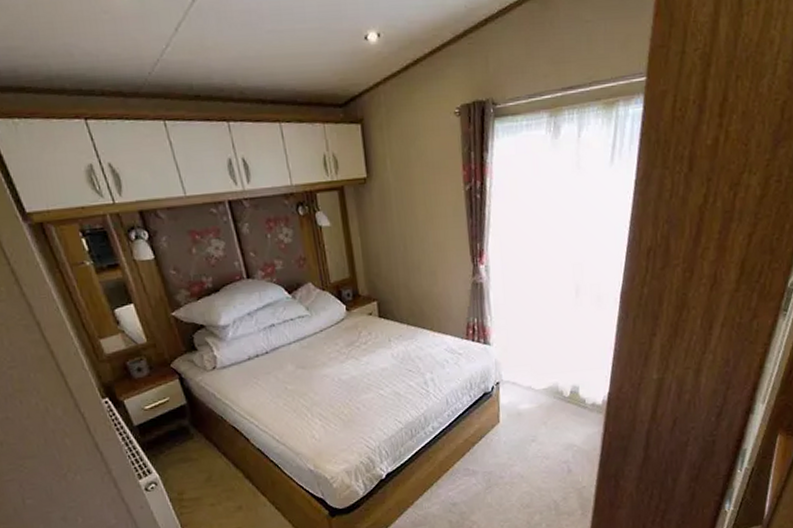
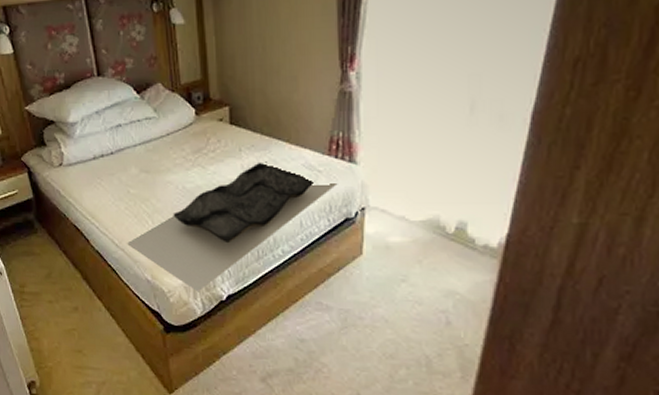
throw blanket: none [288,349,476,475] -> present [127,161,338,293]

